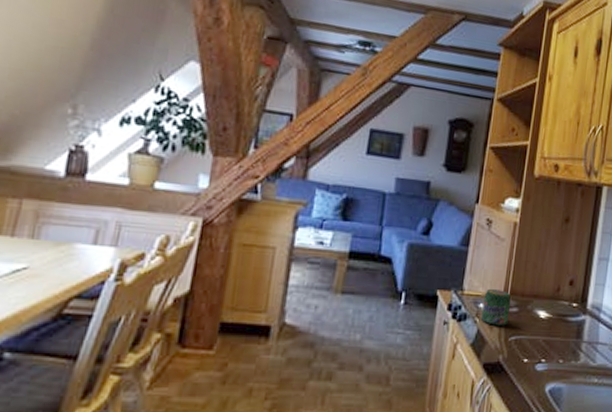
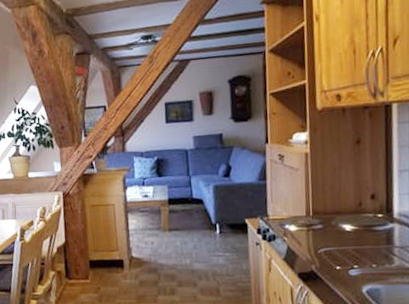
jar: present [480,288,511,326] -> none [288,211,315,242]

